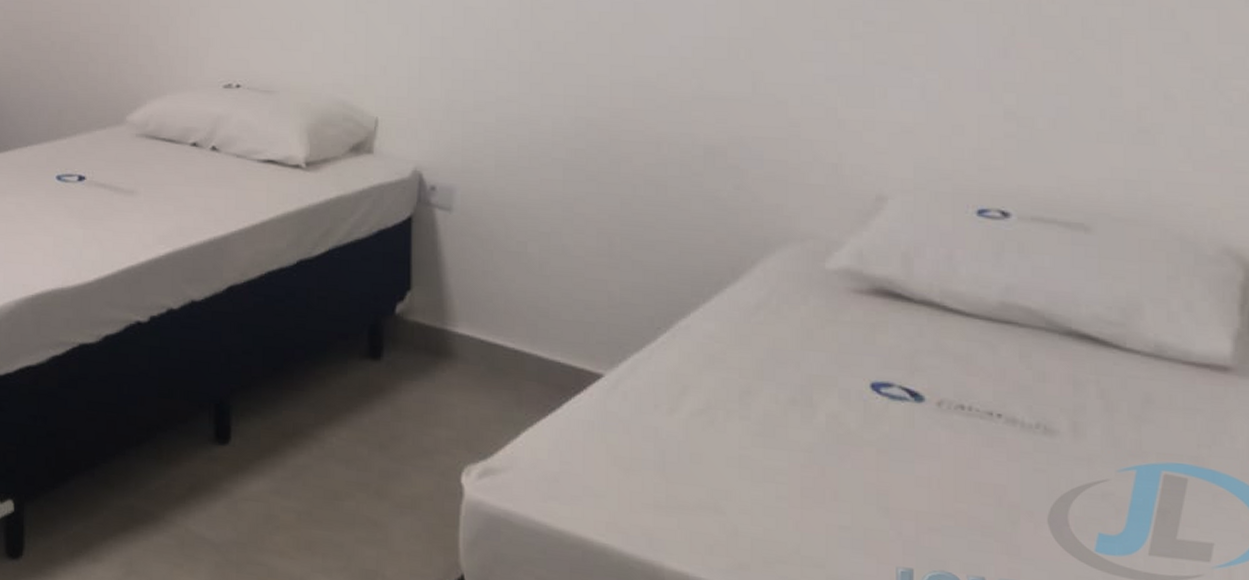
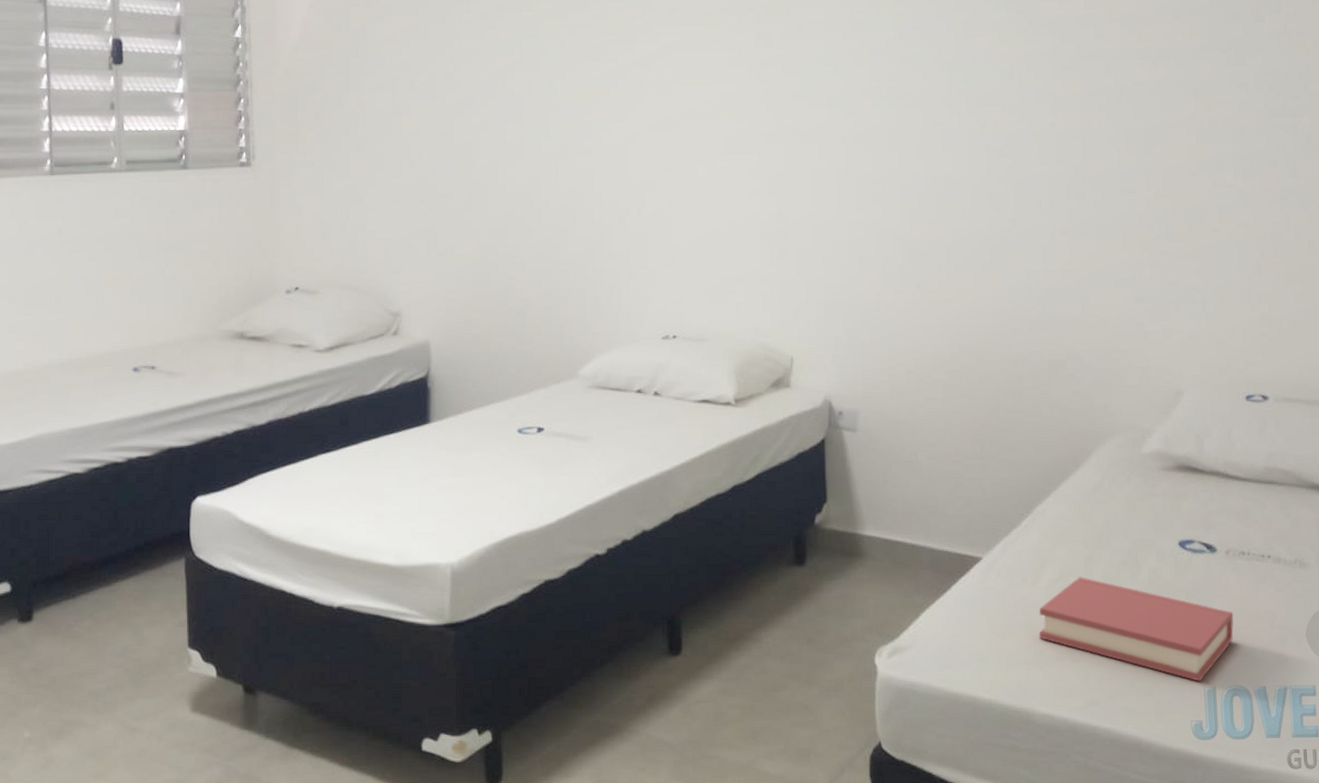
hardback book: none [673,411,944,560] -> present [1038,577,1234,682]

